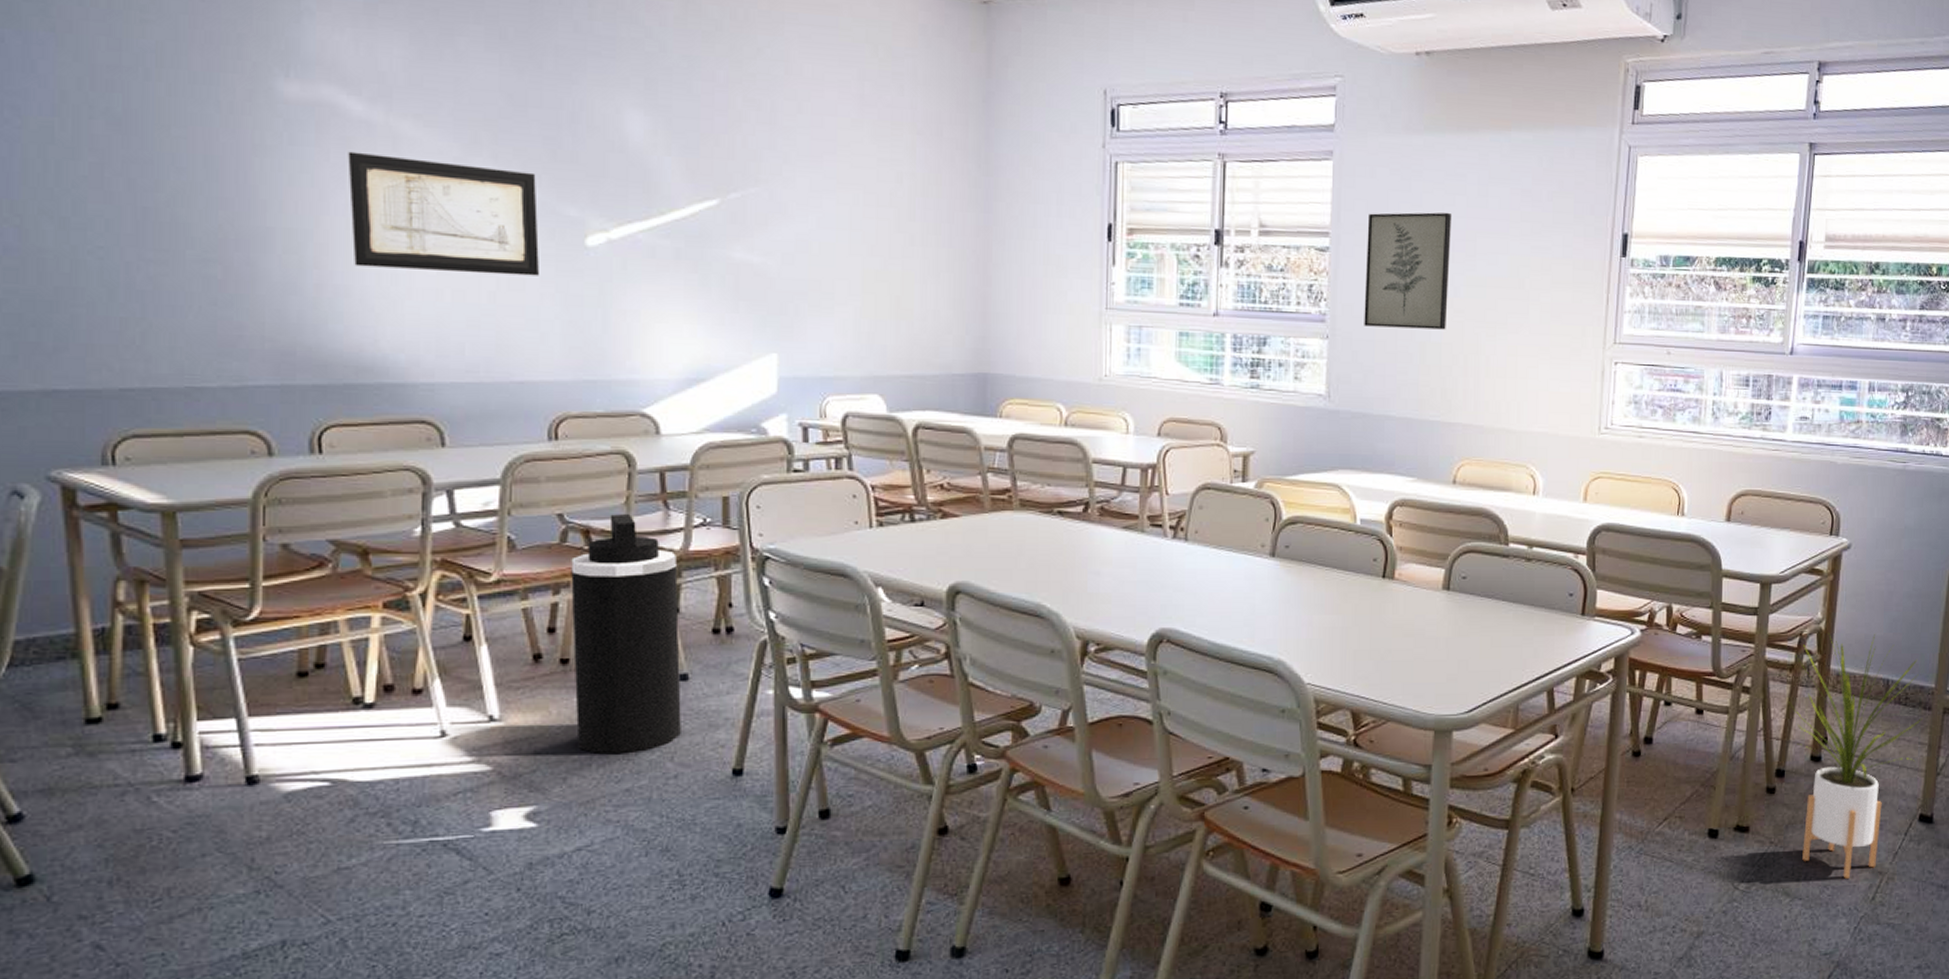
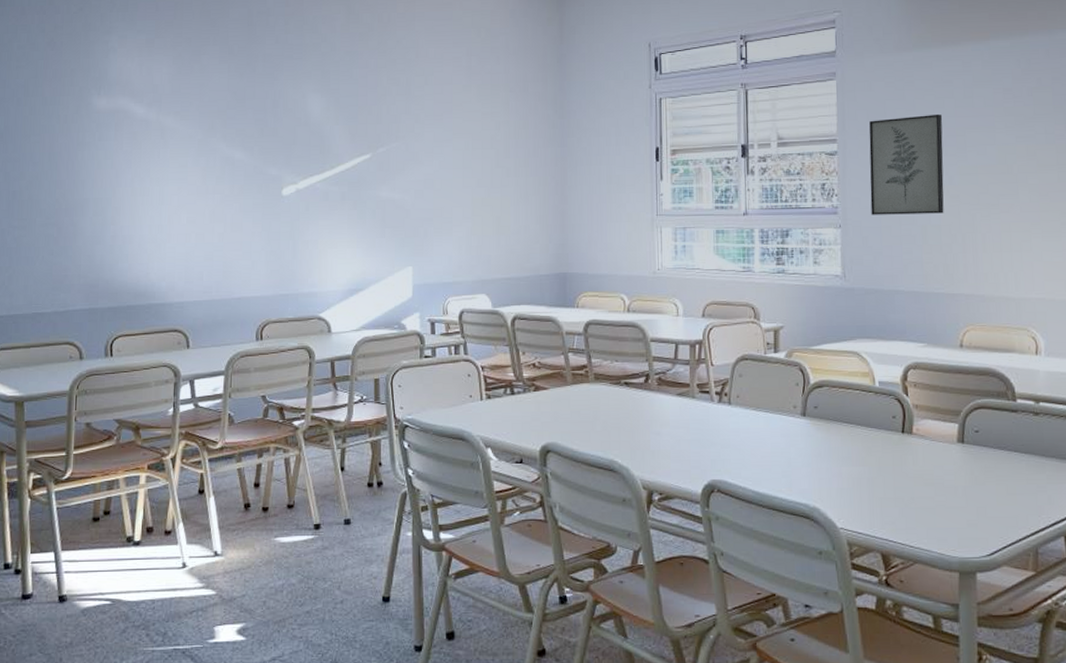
wall art: present [348,151,540,276] -> none [133,141,252,222]
trash can: present [571,514,681,753] -> none [270,395,346,582]

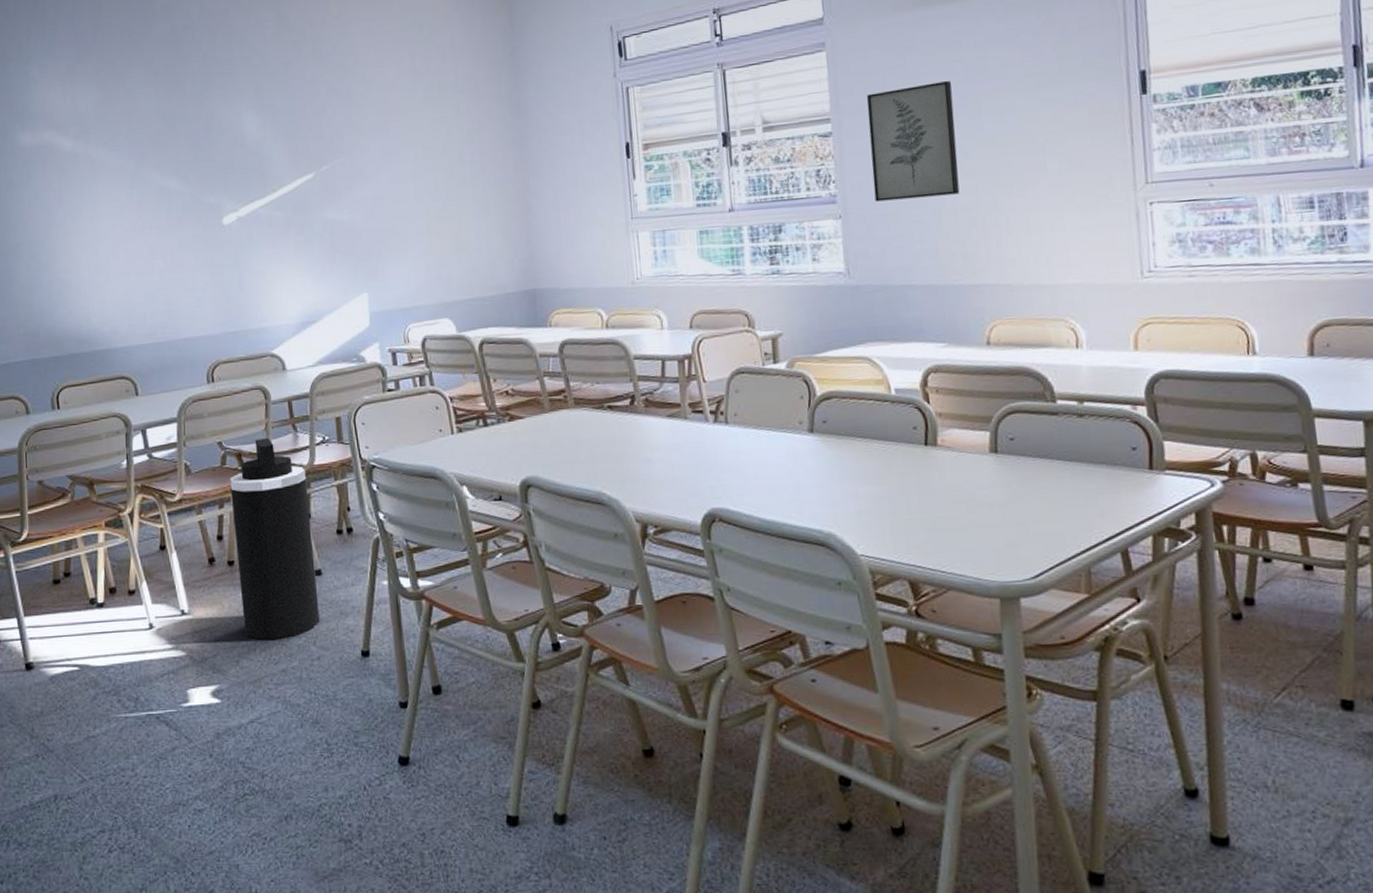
trash can: none [270,395,346,582] -> present [230,438,320,640]

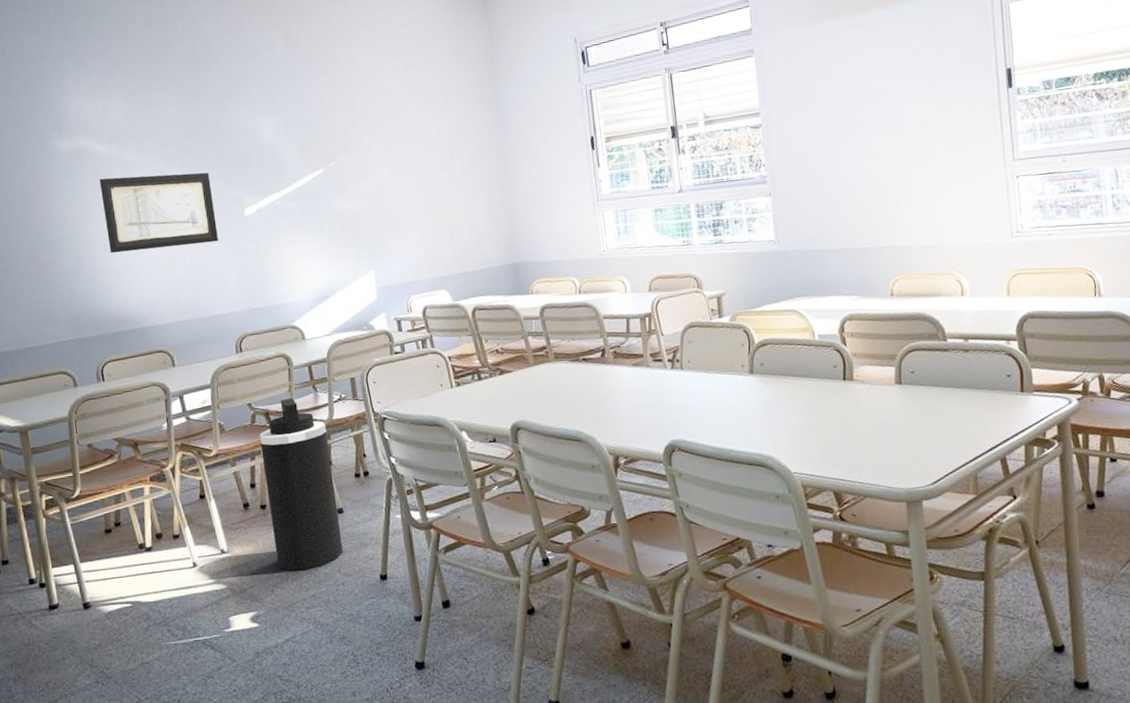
wall art: none [63,173,193,264] -> present [99,172,219,254]
wall art: present [866,80,960,202] -> none [789,79,866,181]

